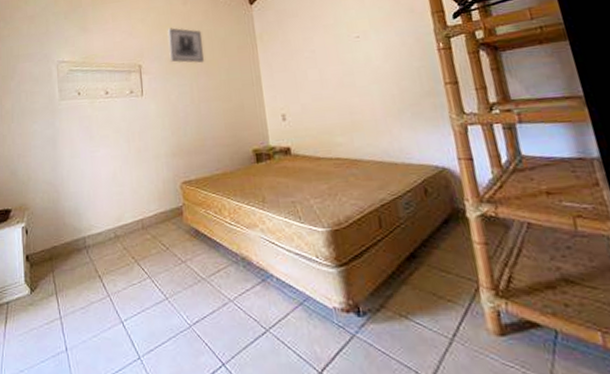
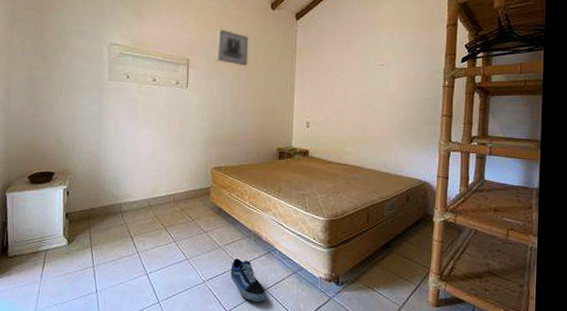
shoe: none [220,292,271,349] -> present [230,258,267,303]

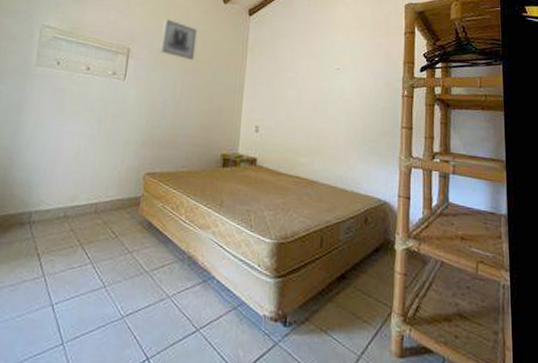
shoe: present [230,258,267,303] -> none [156,287,199,347]

